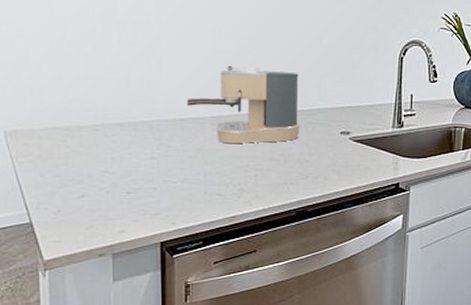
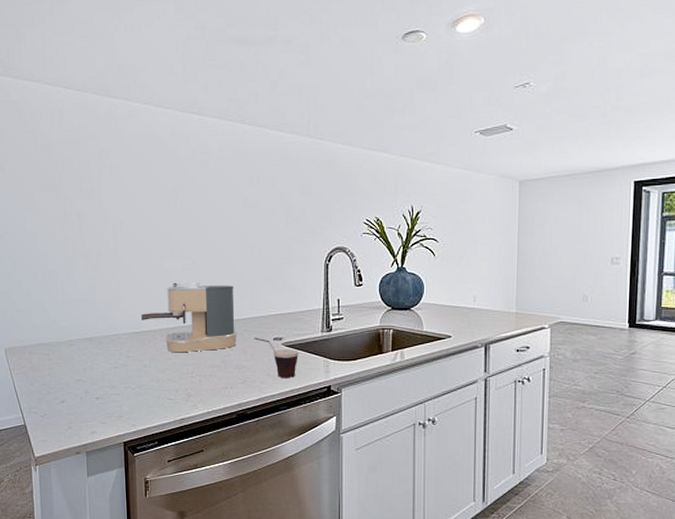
cup: none [319,130,367,174] -> present [254,337,298,378]

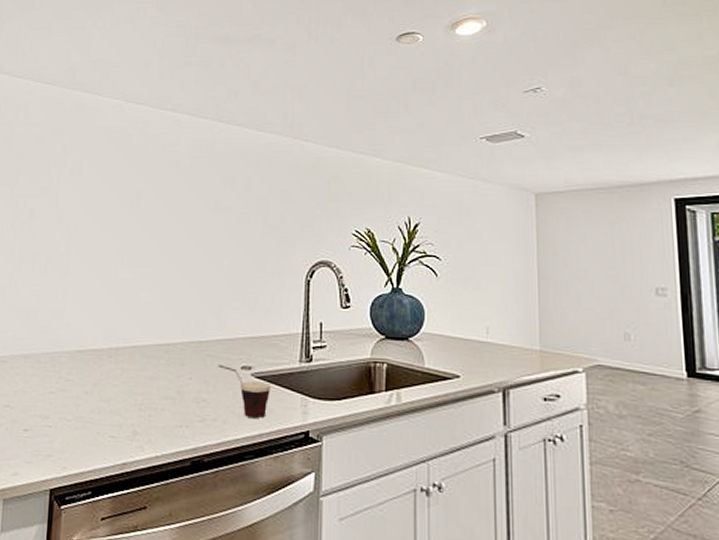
coffee maker: present [141,283,237,352] -> none [88,294,198,378]

